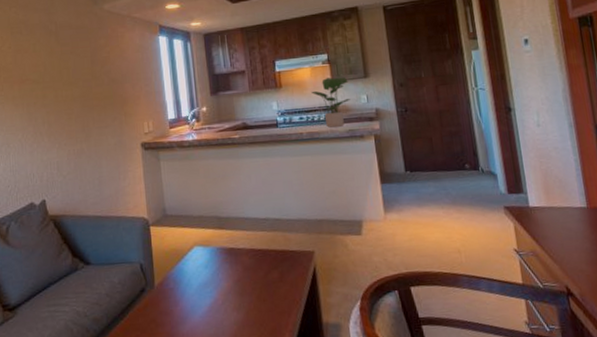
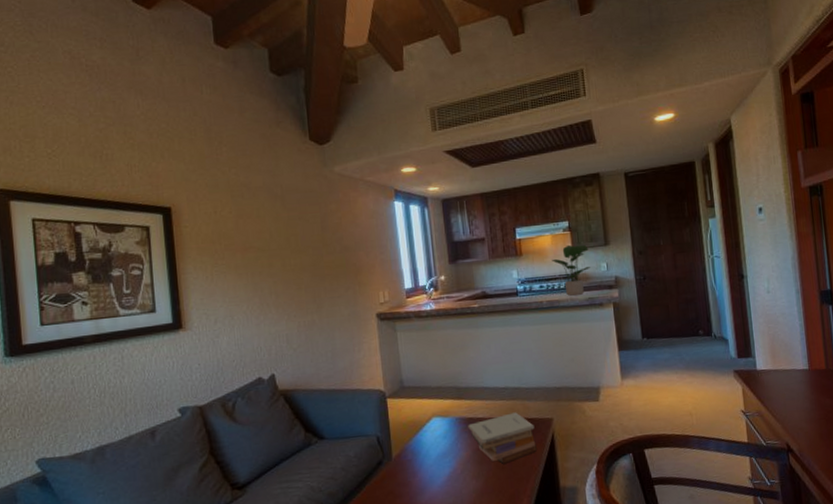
books: none [229,244,298,296] -> present [468,412,537,464]

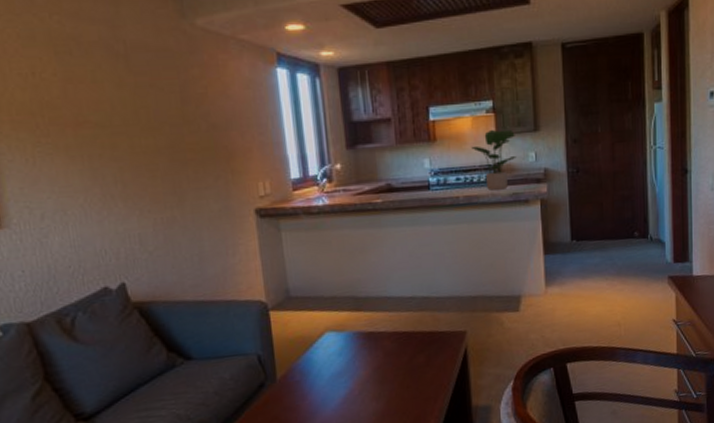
books: present [468,412,537,464] -> none [367,325,447,383]

